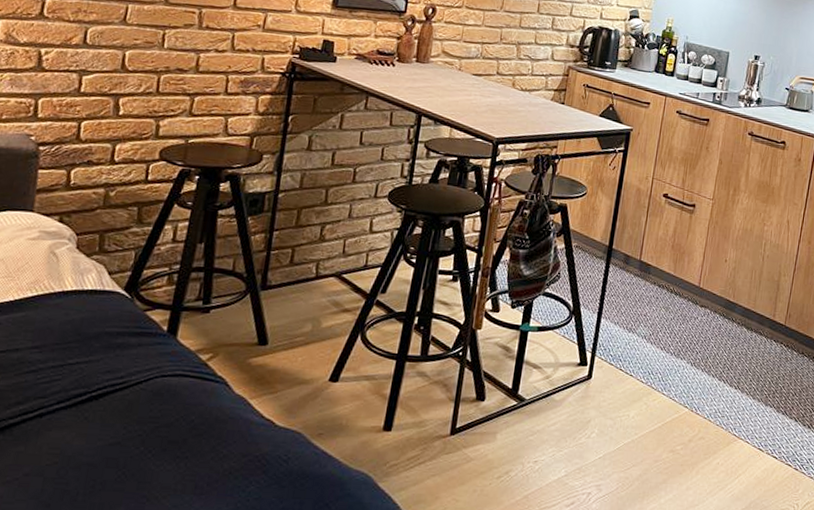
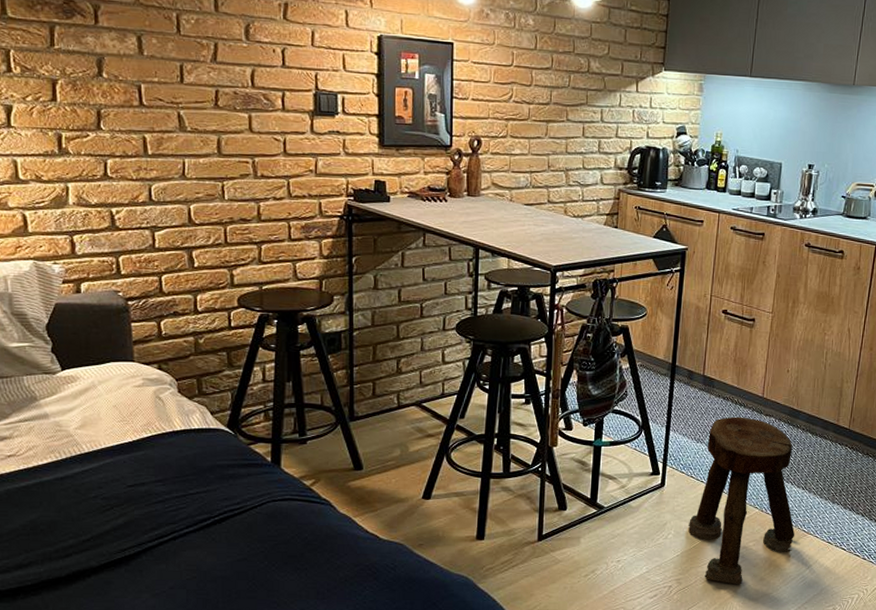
stool: none [613,306,727,494] -> present [688,416,795,585]

